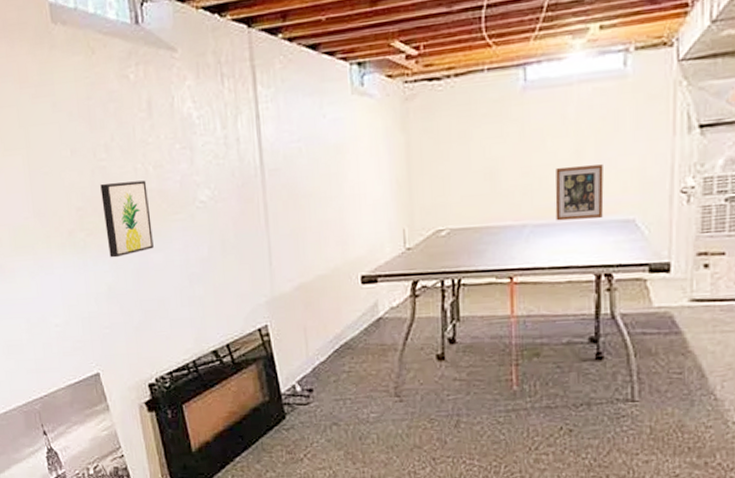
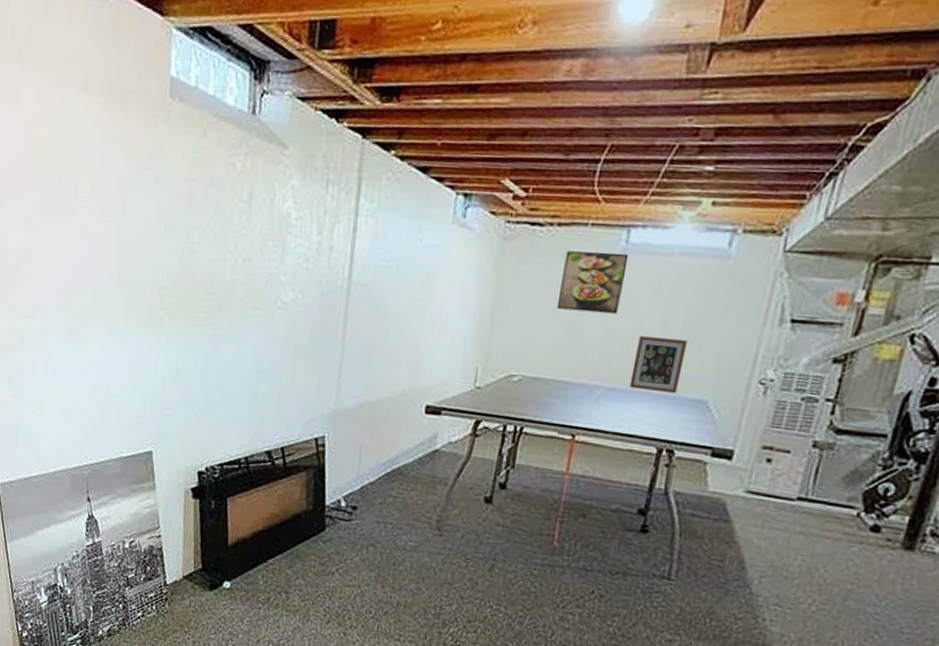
wall art: present [100,180,154,258] -> none [184,267,233,342]
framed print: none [468,91,530,158] -> present [557,251,629,314]

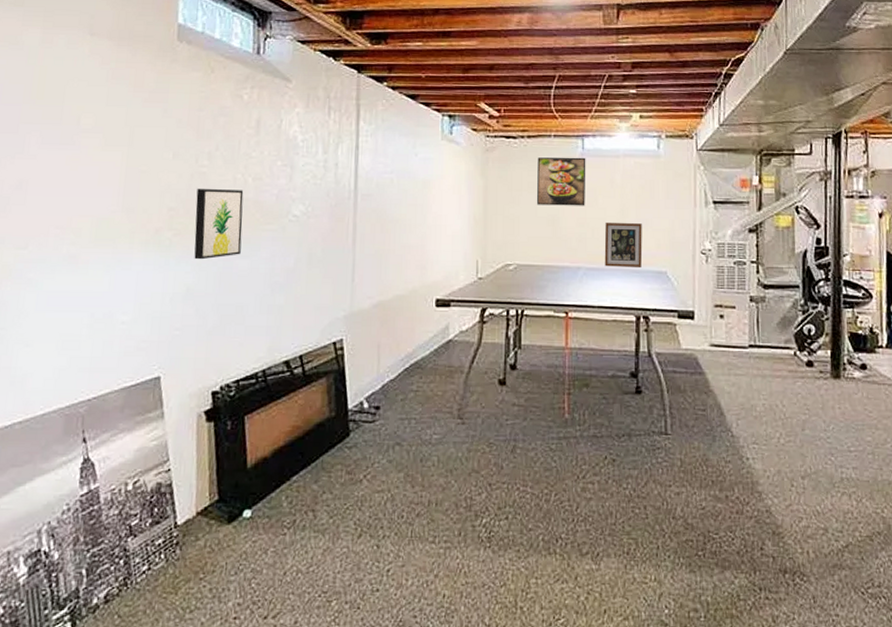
wall art: none [184,267,233,342] -> present [194,189,244,260]

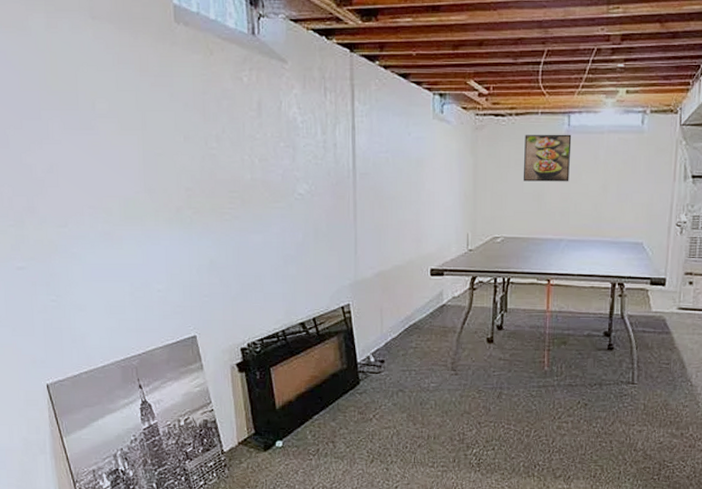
wall art: present [194,189,244,260] -> none [209,170,254,235]
wall art: present [604,222,643,269] -> none [585,196,622,240]

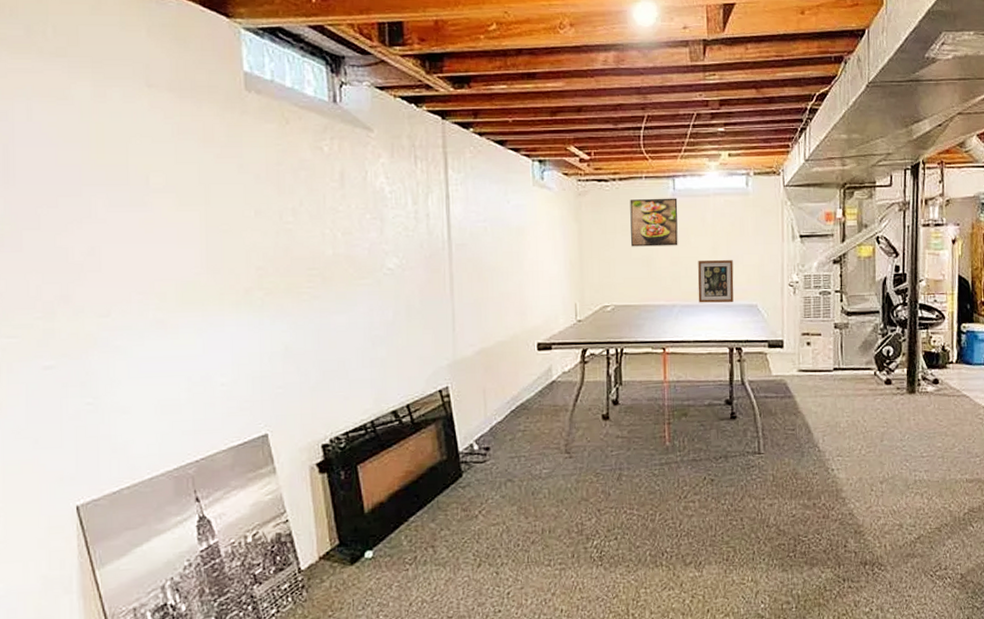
wall art: none [585,196,622,240] -> present [697,260,734,303]

